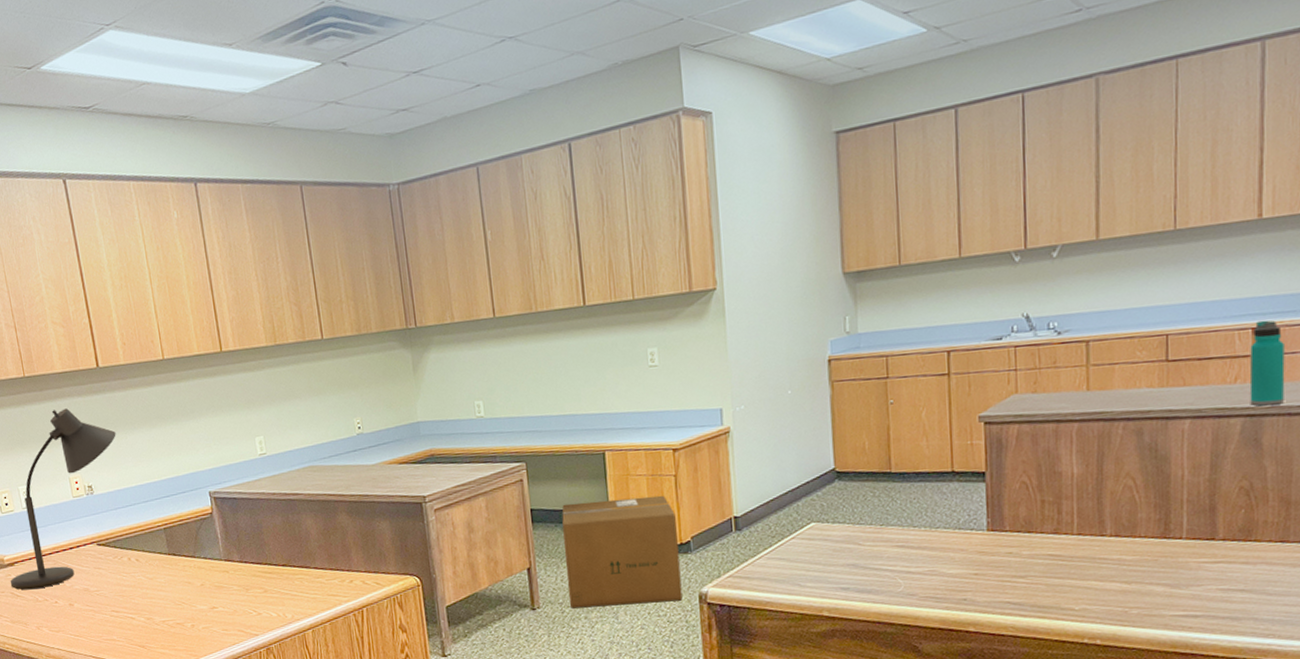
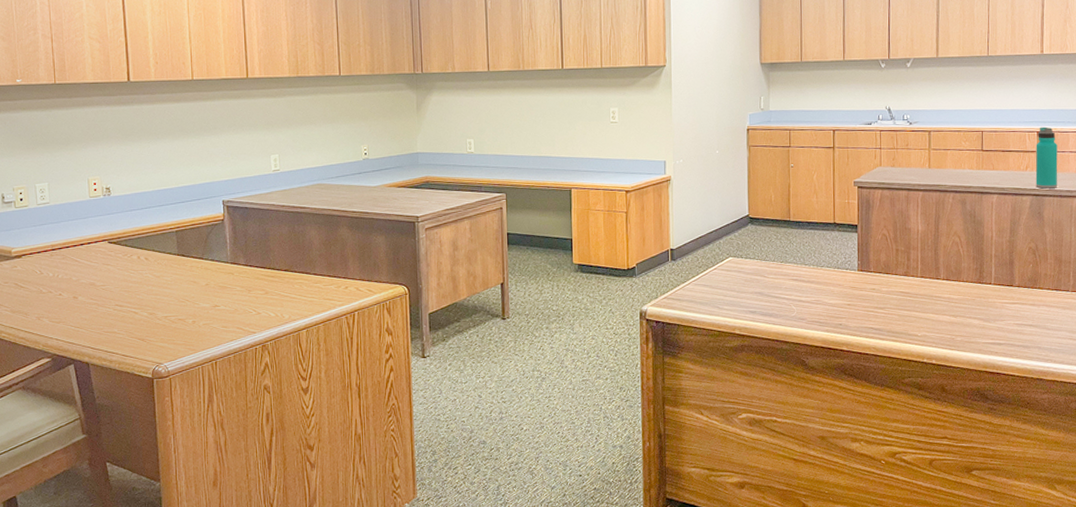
desk lamp: present [10,408,116,590] -> none [15,116,139,282]
box: present [561,495,683,609] -> none [533,228,627,320]

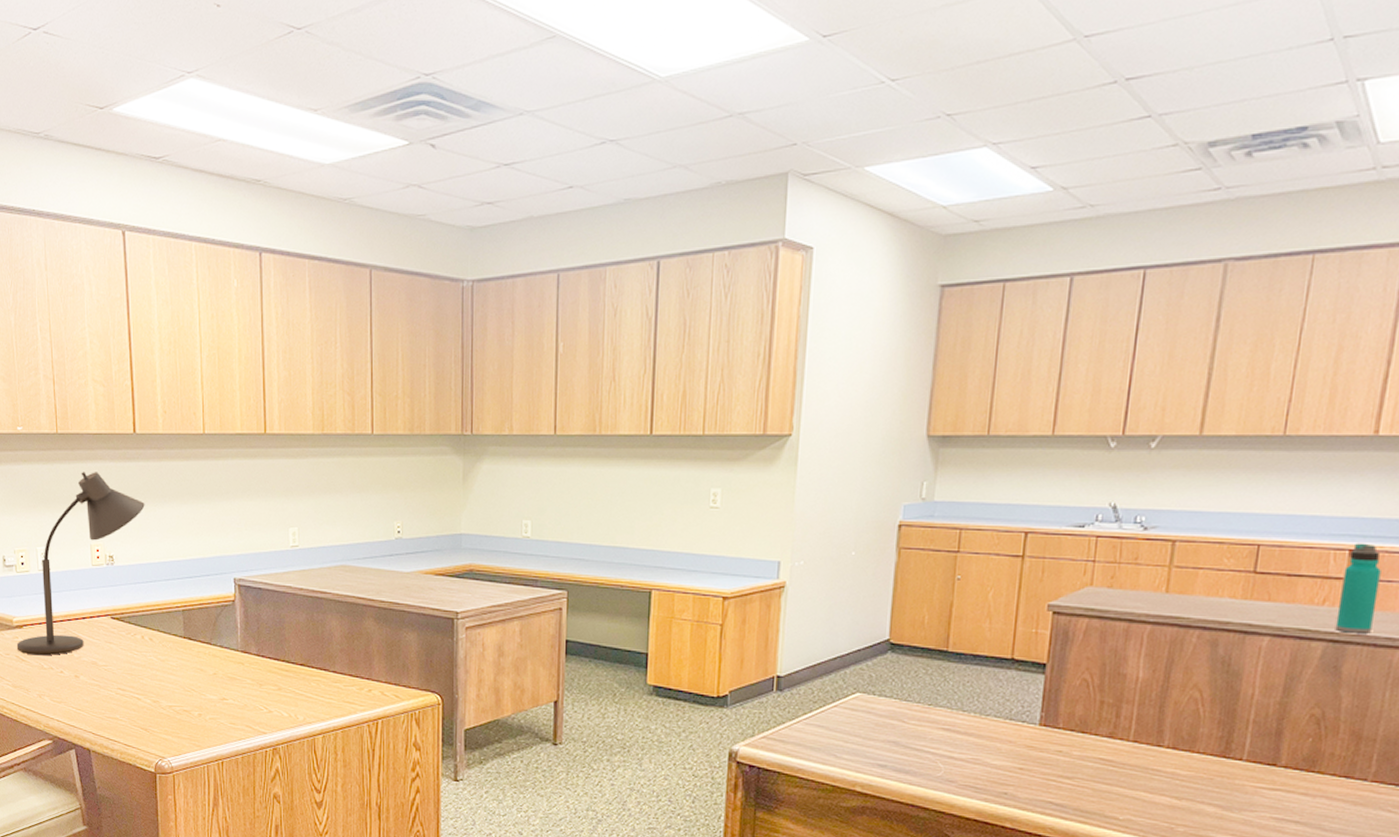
desk lamp: none [15,116,139,282] -> present [16,472,145,656]

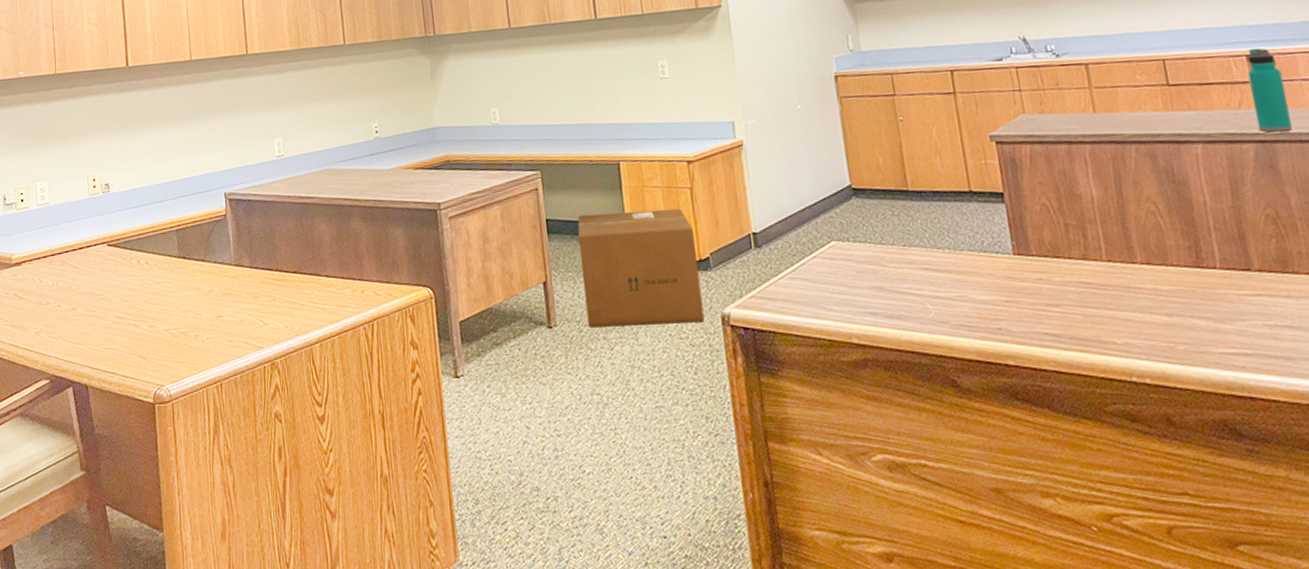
desk lamp: present [16,472,145,656] -> none [15,105,138,292]
box: none [594,639,716,756] -> present [577,208,705,328]

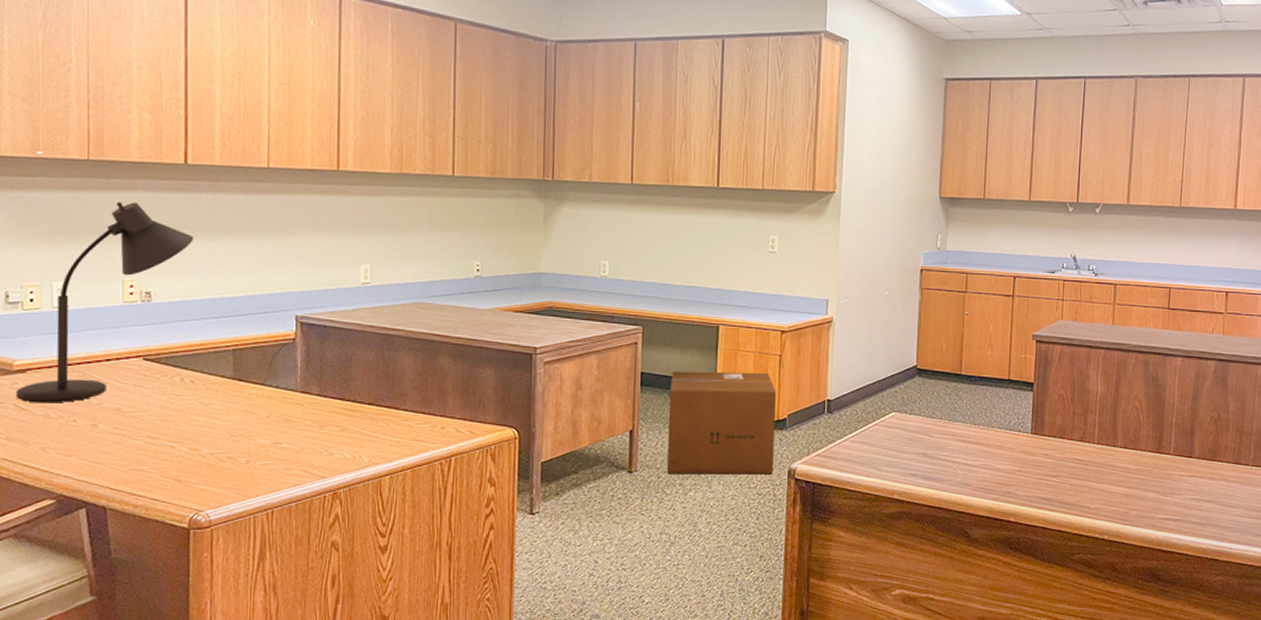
desk lamp: none [15,105,138,292] -> present [15,202,194,403]
water bottle: present [1247,47,1293,132] -> none [1221,287,1246,354]

